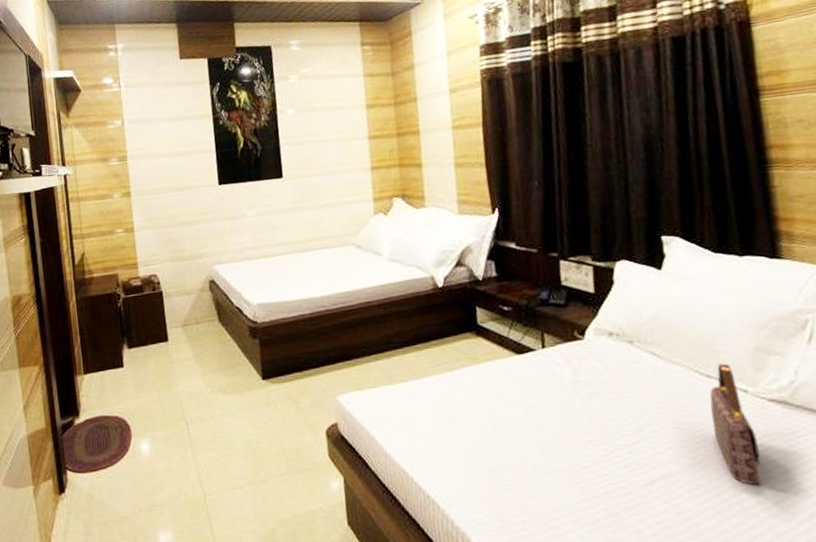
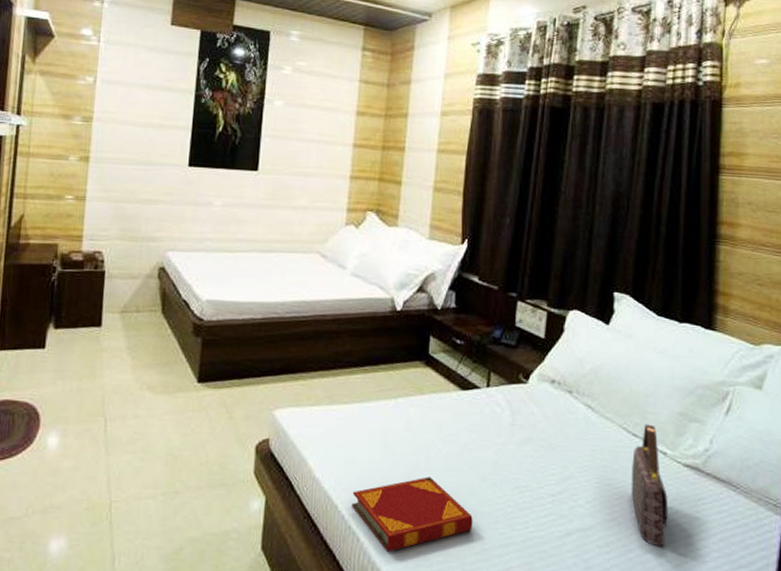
hardback book: none [425,441,551,516] -> present [352,476,473,552]

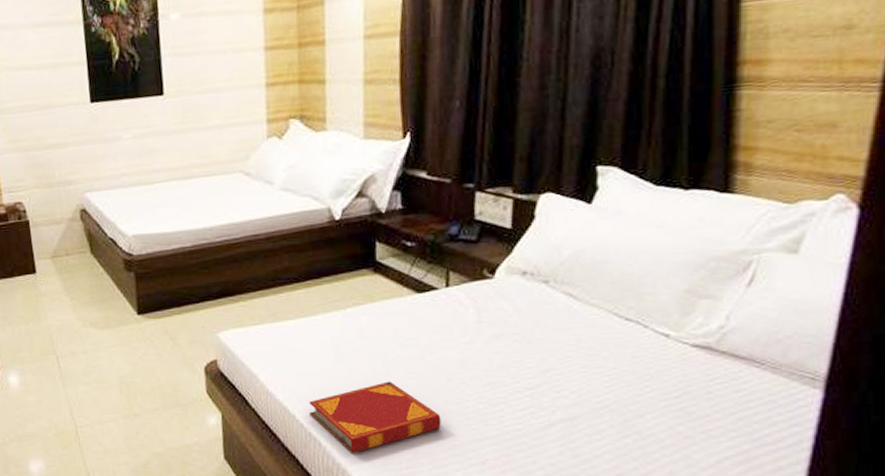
handbag: present [631,424,668,547] -> none [624,306,672,431]

